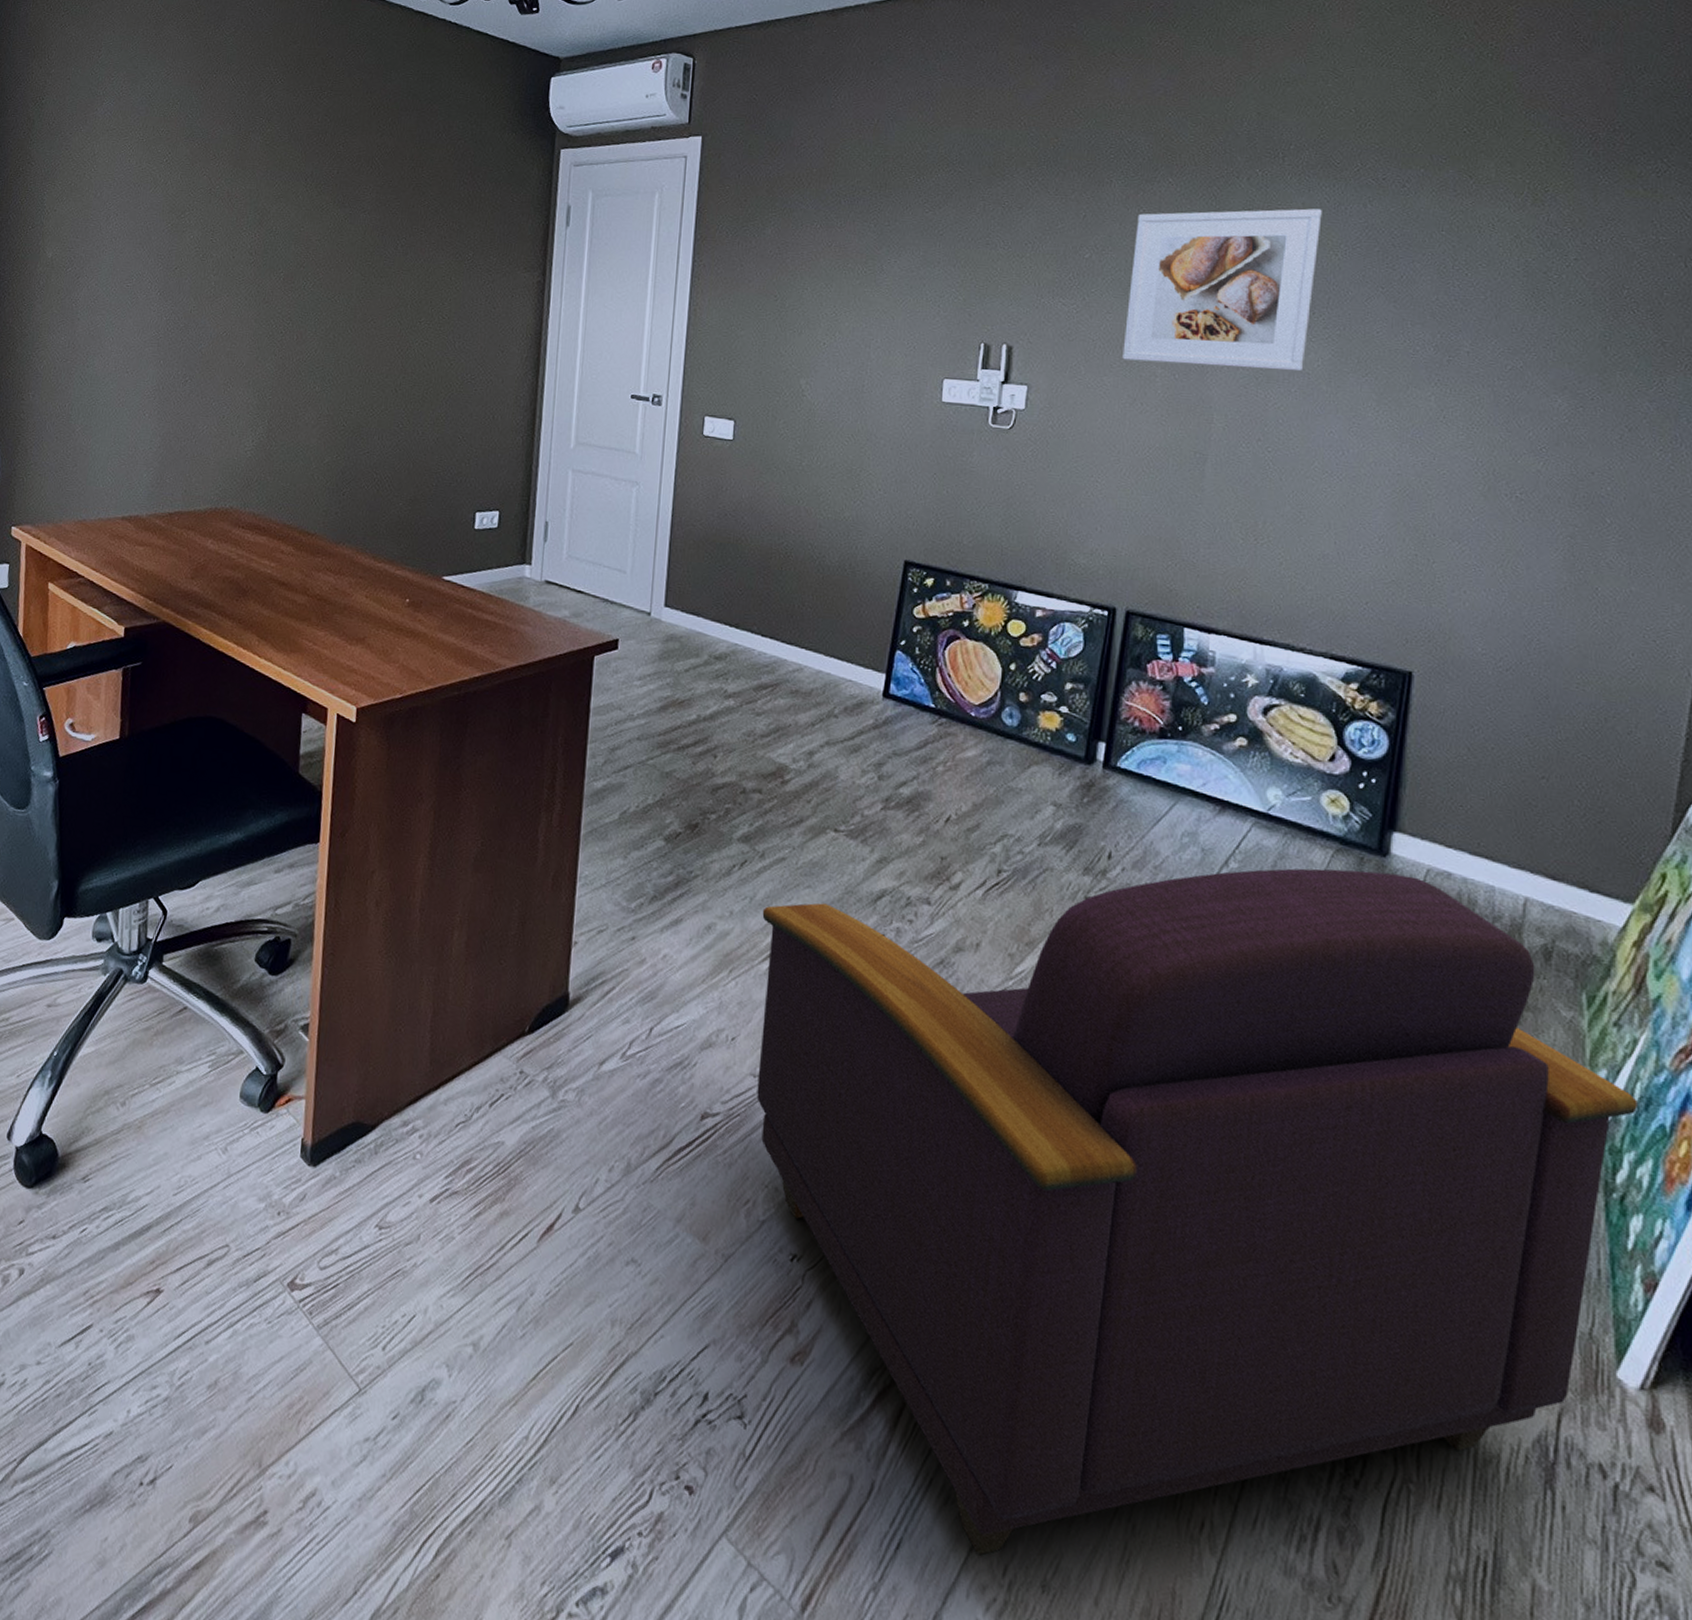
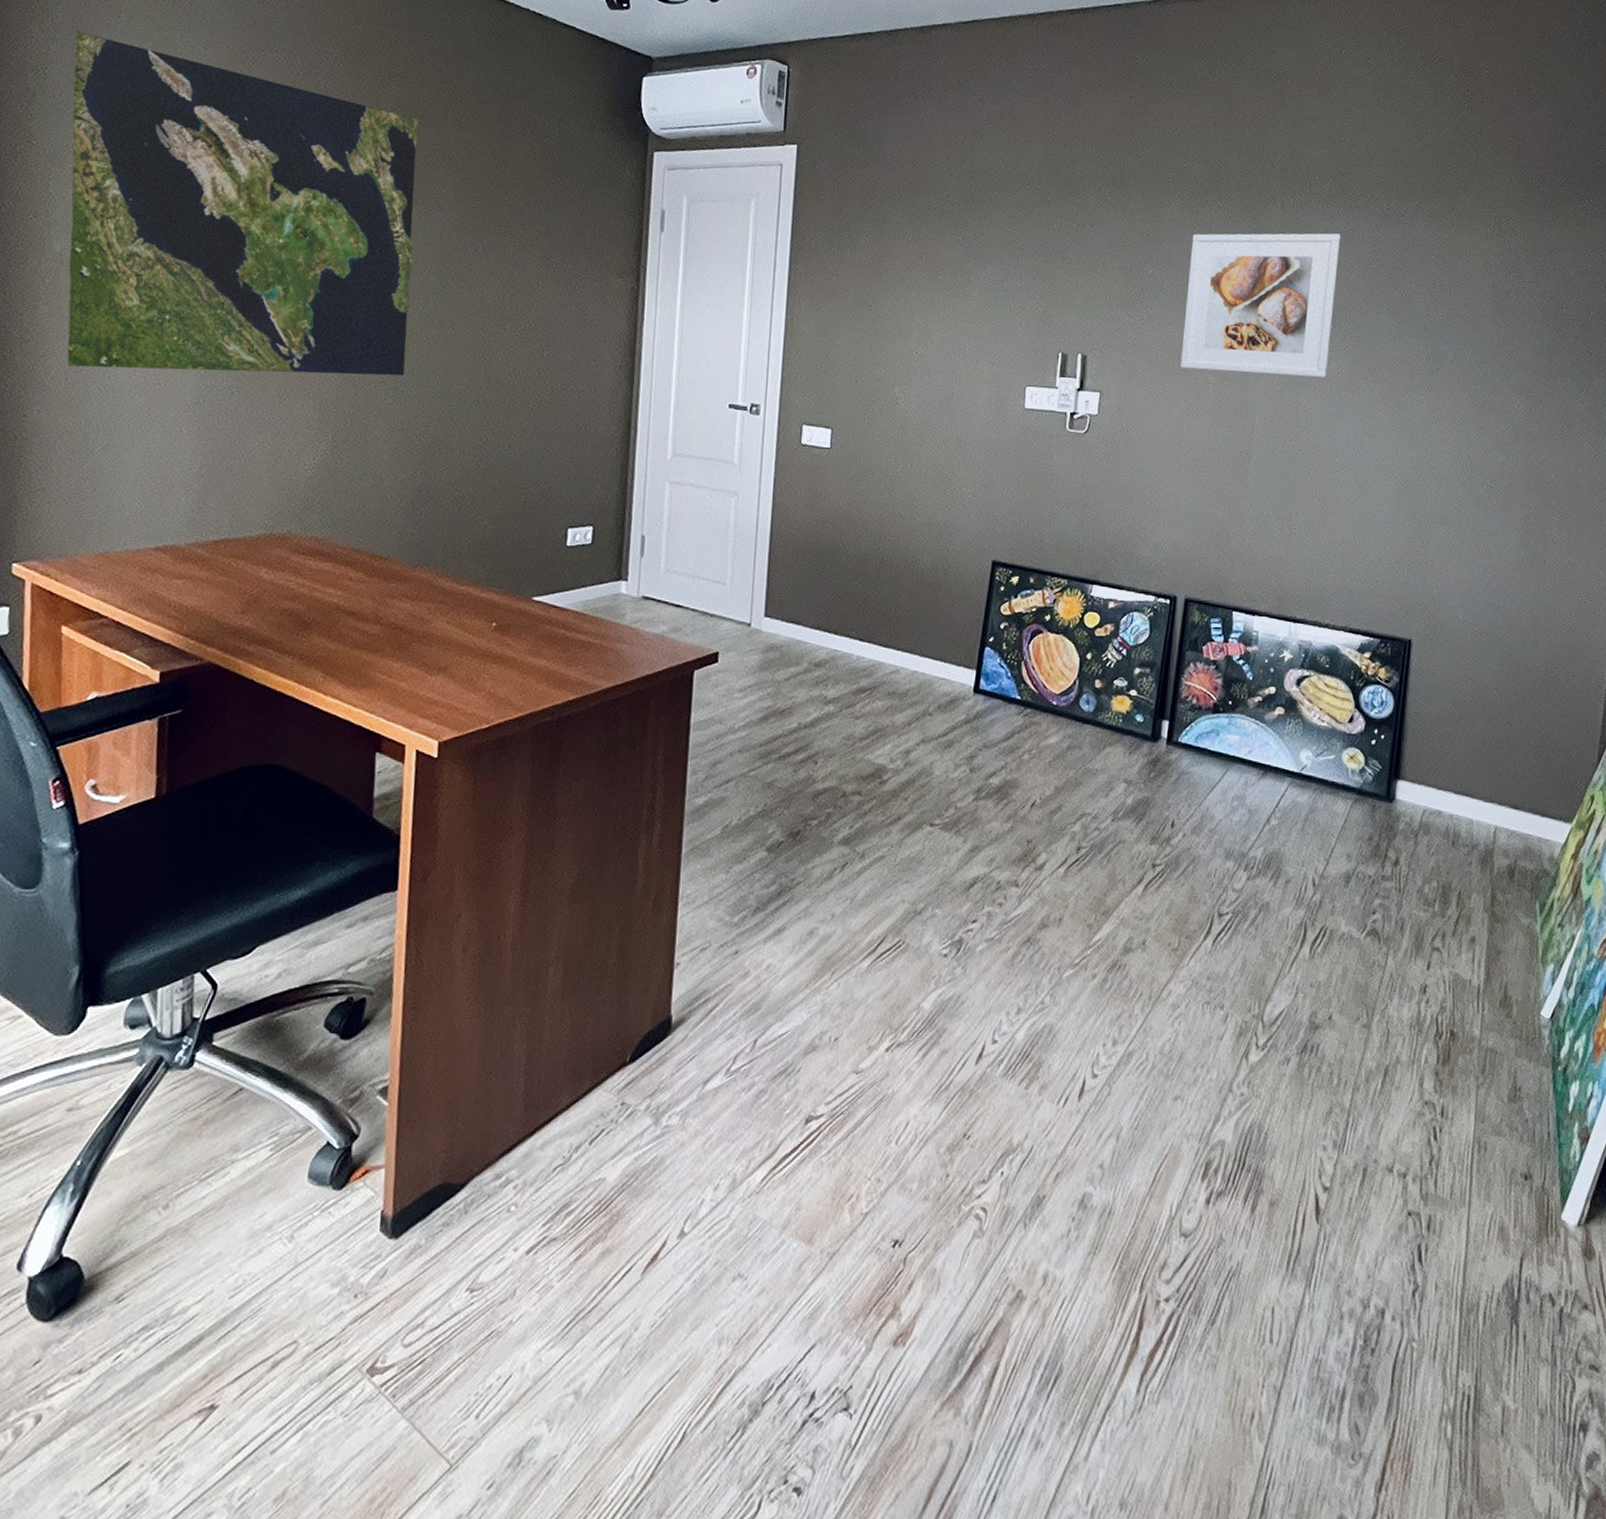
world map: none [55,65,347,366] -> present [67,30,420,376]
armchair: present [756,868,1637,1556] -> none [859,816,1575,1490]

